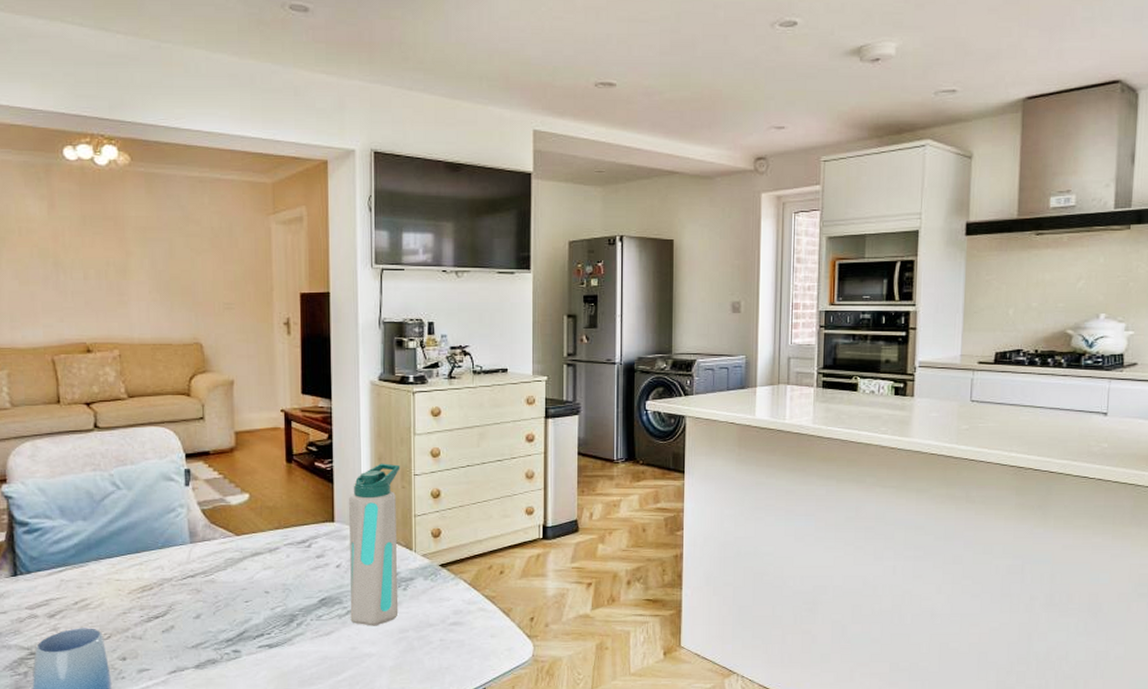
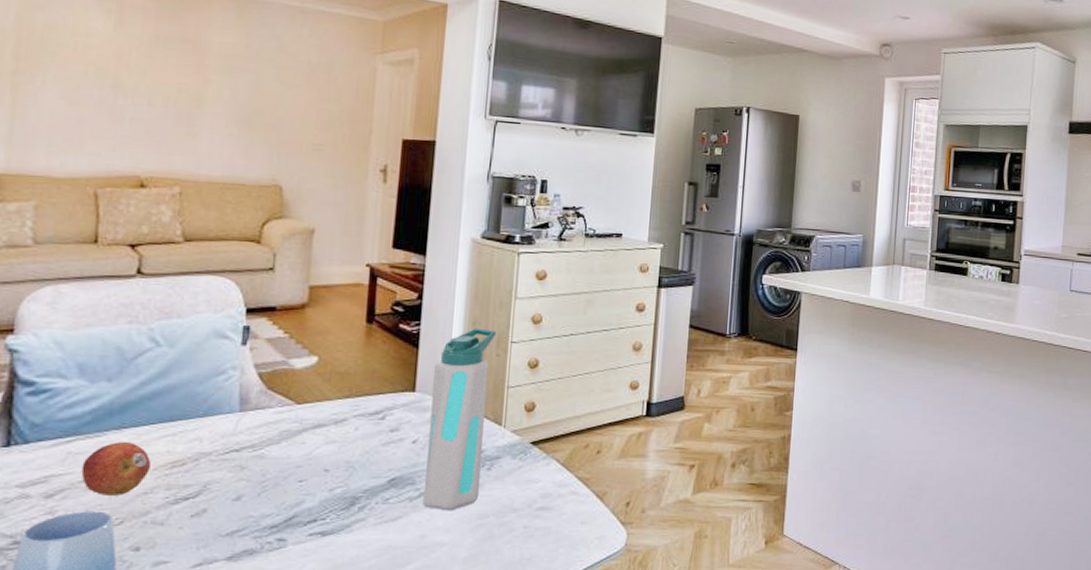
fruit: none [73,570,125,615] -> present [81,441,151,495]

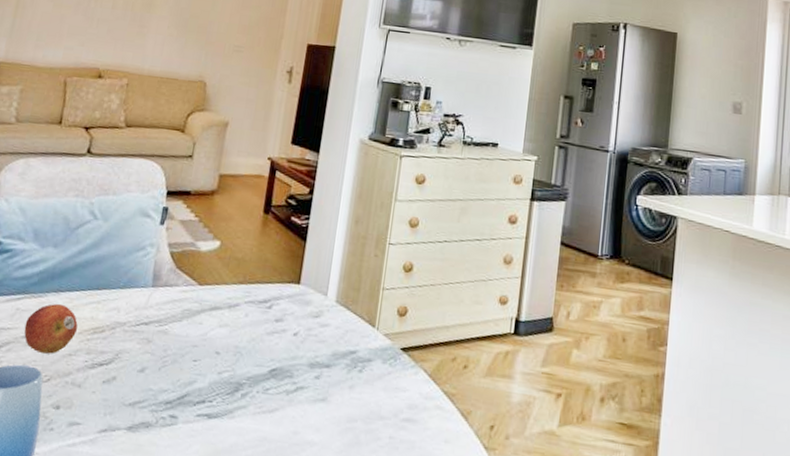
water bottle: present [422,328,497,511] -> none [298,226,377,410]

